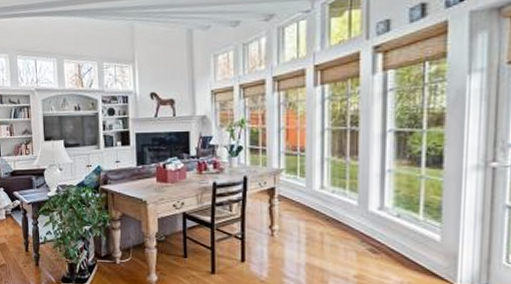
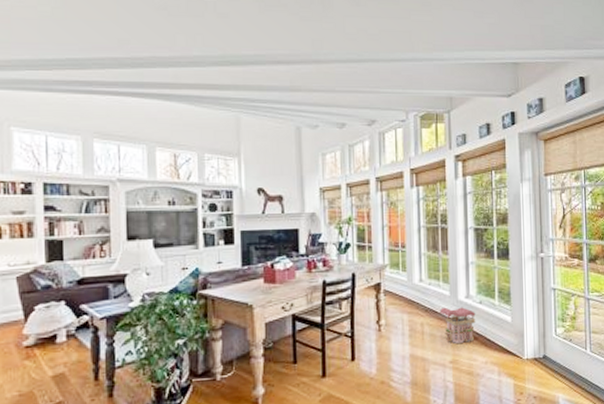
toy house: none [343,217,391,259] -> present [439,307,476,344]

